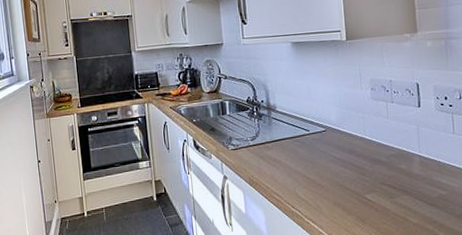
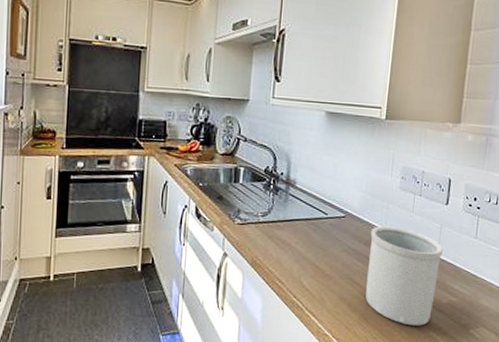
utensil holder: none [352,133,425,222] -> present [365,225,443,326]

